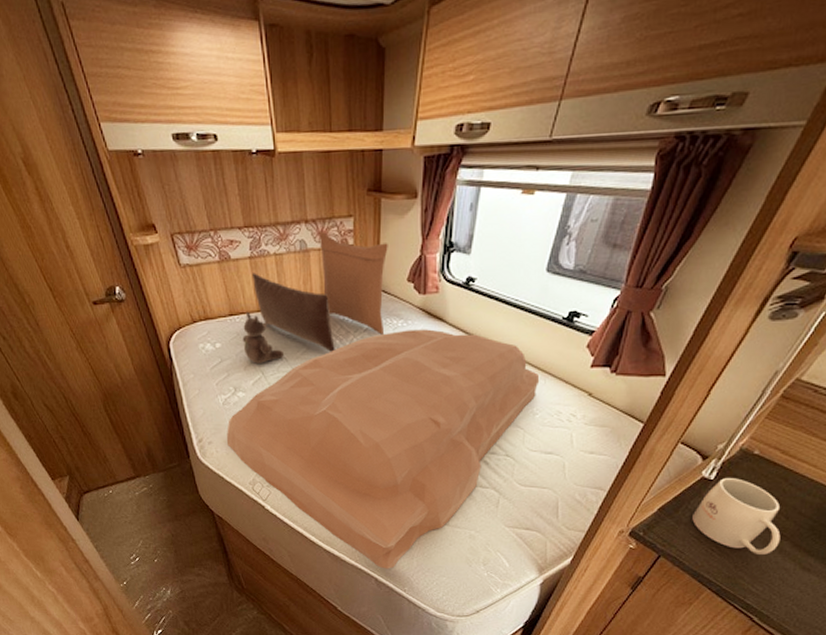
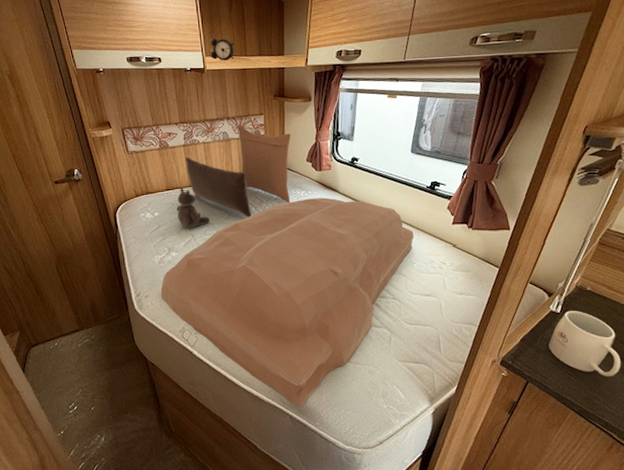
alarm clock: none [282,106,316,139] -> present [210,39,235,61]

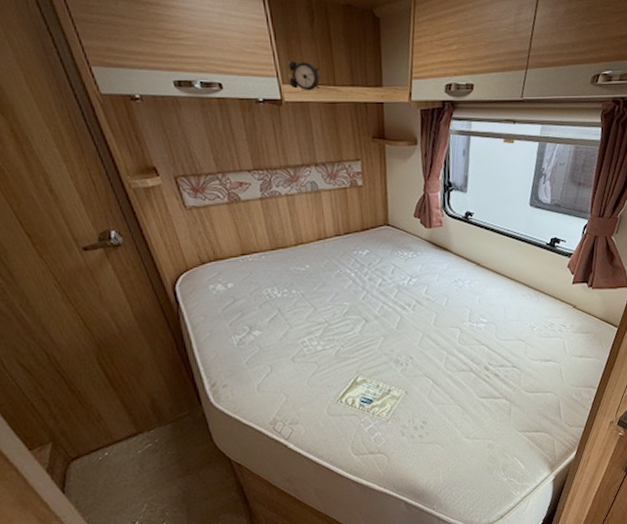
blanket: present [161,197,415,406] -> none [243,259,534,491]
stuffed animal: present [176,187,210,228] -> none [256,251,300,301]
pillow: present [185,157,251,217] -> none [263,213,351,285]
pillow: present [238,125,291,203] -> none [330,173,396,266]

